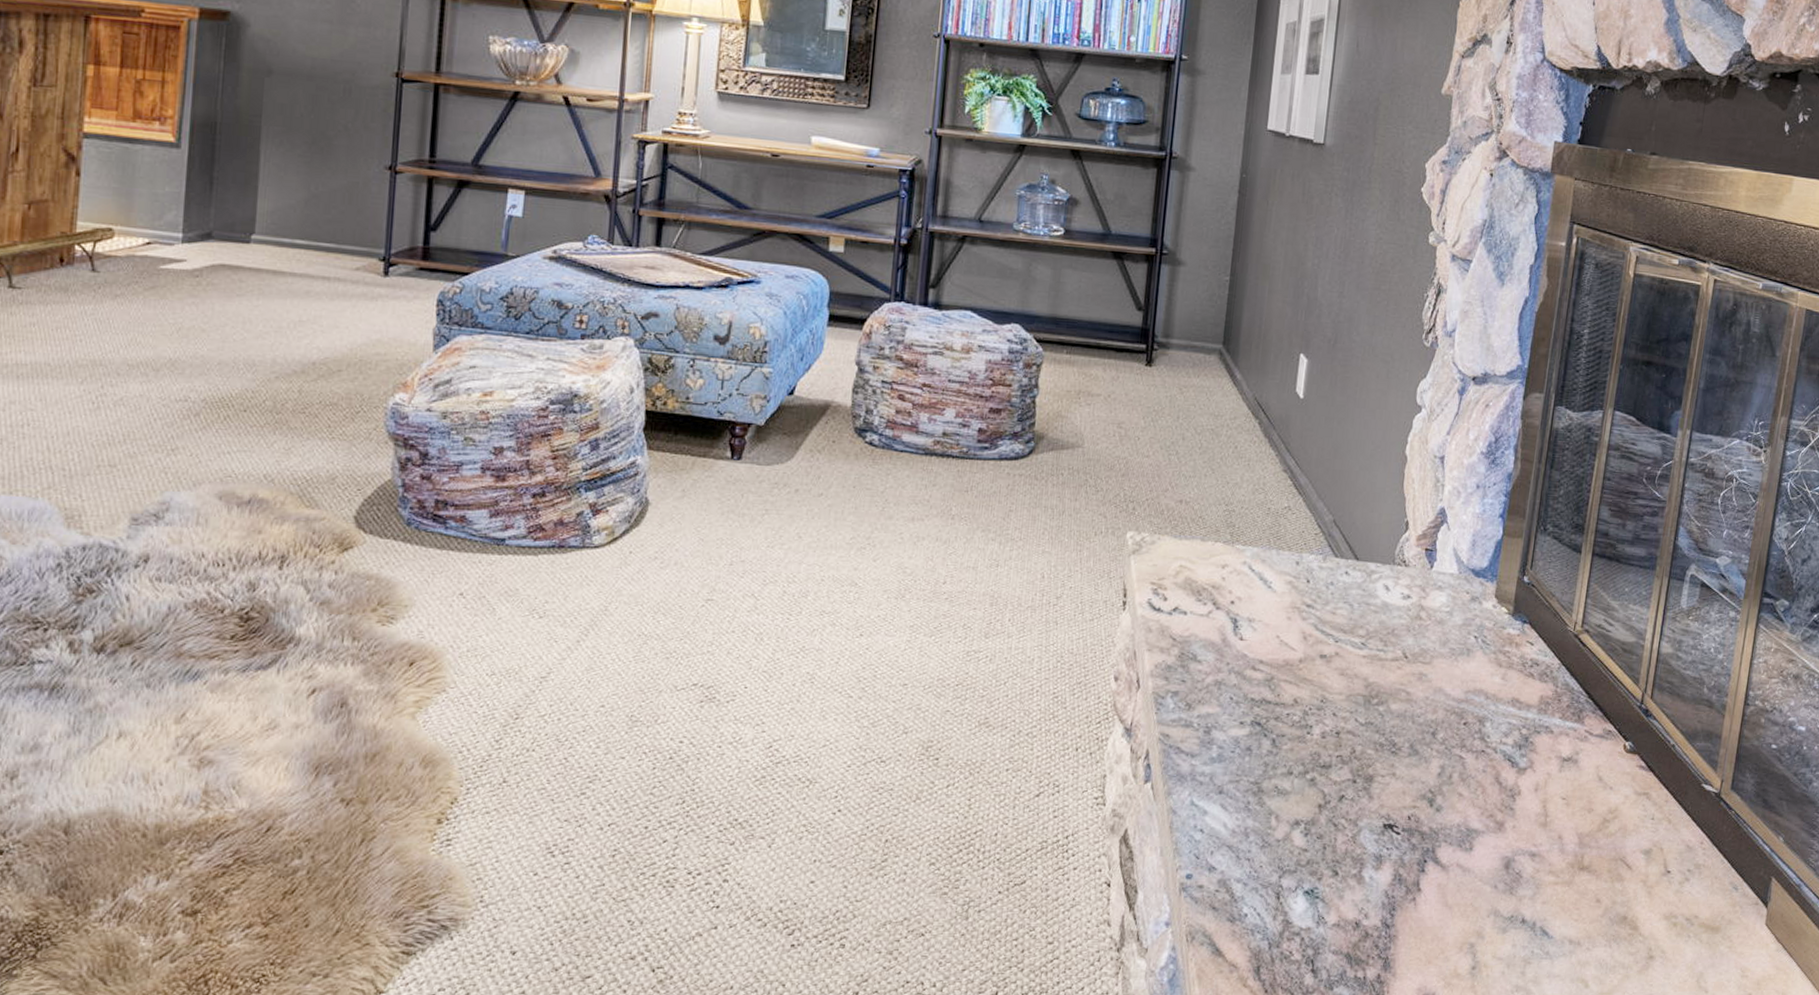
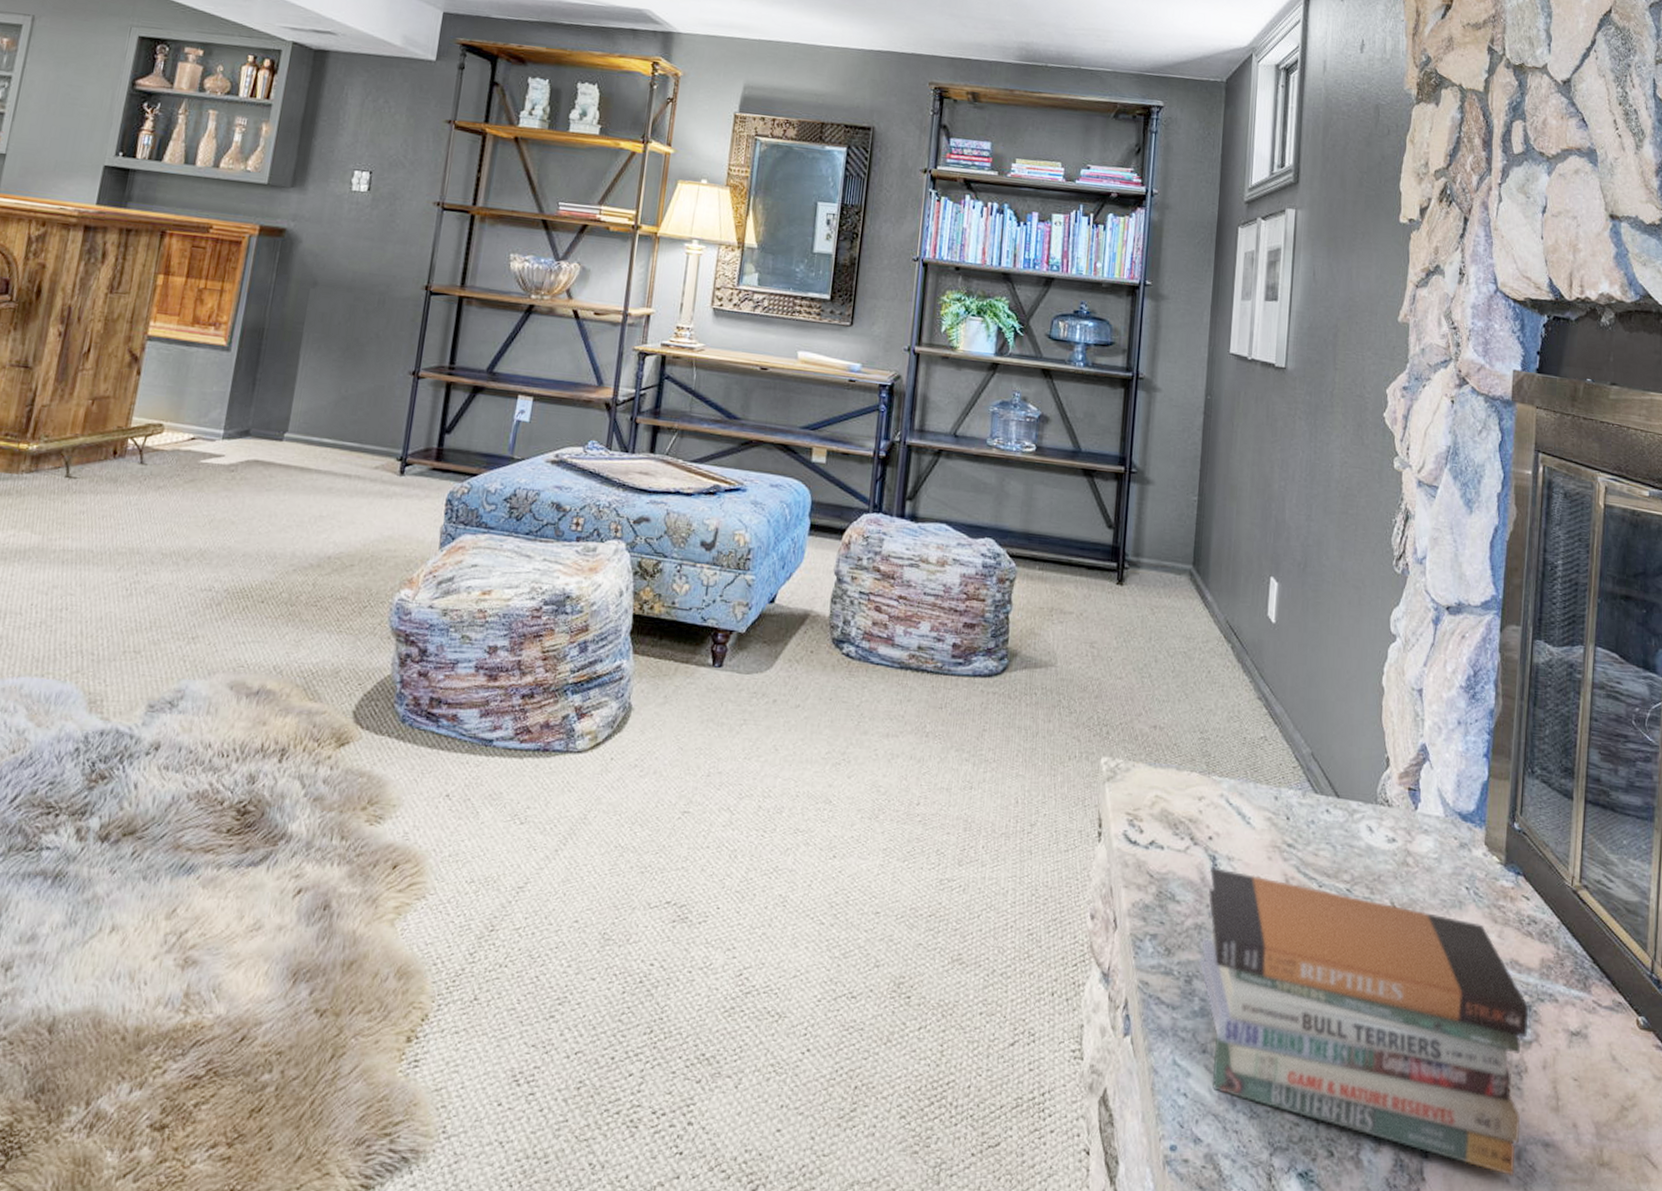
book stack: none [1218,629,1525,882] -> present [1199,867,1528,1176]

